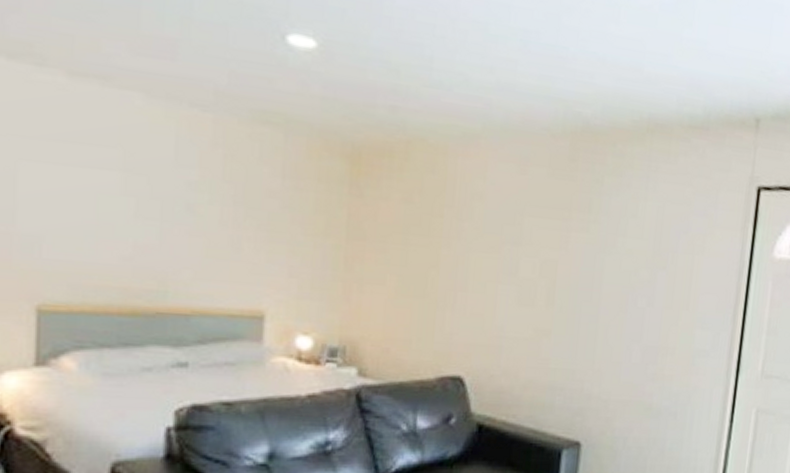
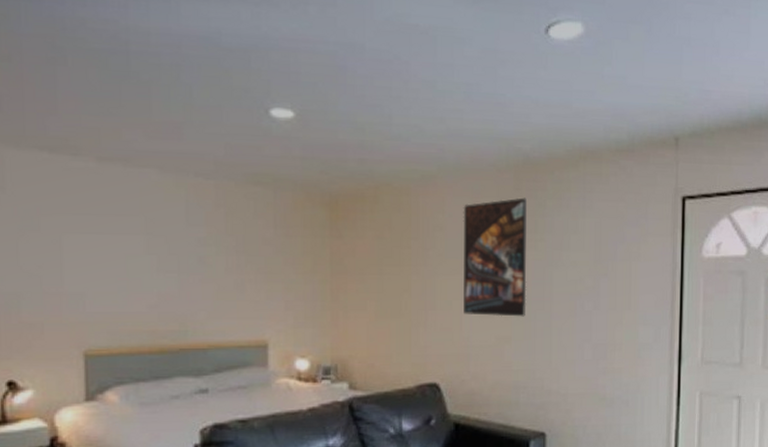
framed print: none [499,170,582,308] -> present [463,197,527,317]

